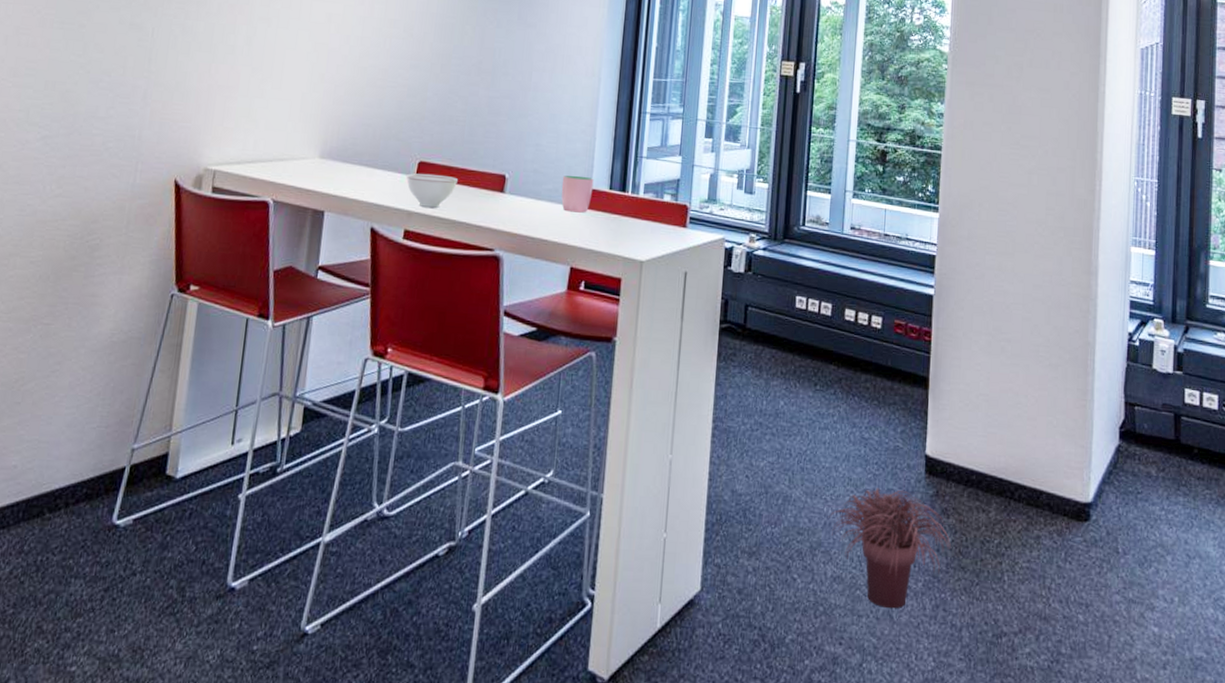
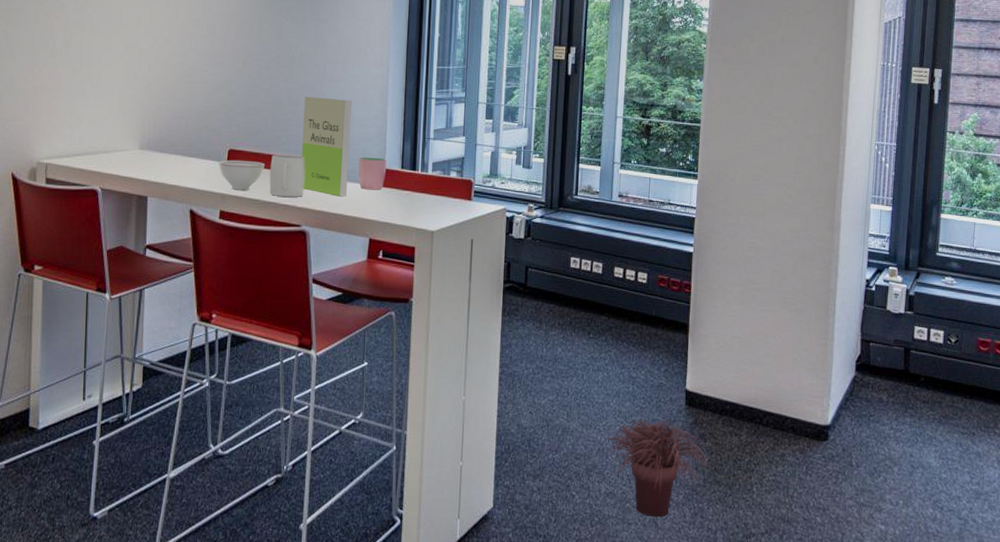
mug: none [461,169,504,218] -> present [269,154,306,197]
book: none [499,106,558,219] -> present [302,96,352,197]

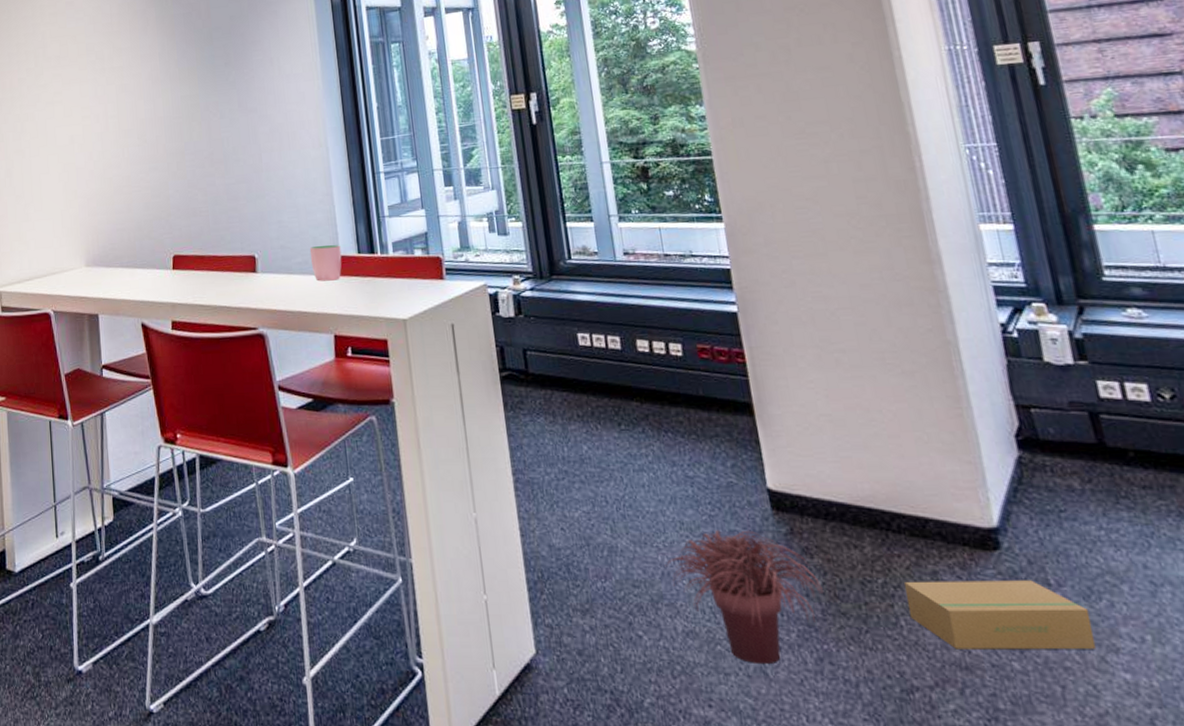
bowl: present [218,160,266,190] -> none [163,265,212,297]
mug: present [269,154,306,197] -> none [217,253,256,299]
book: present [302,96,352,197] -> none [243,187,302,292]
box: none [760,460,871,509] -> present [903,580,1097,650]

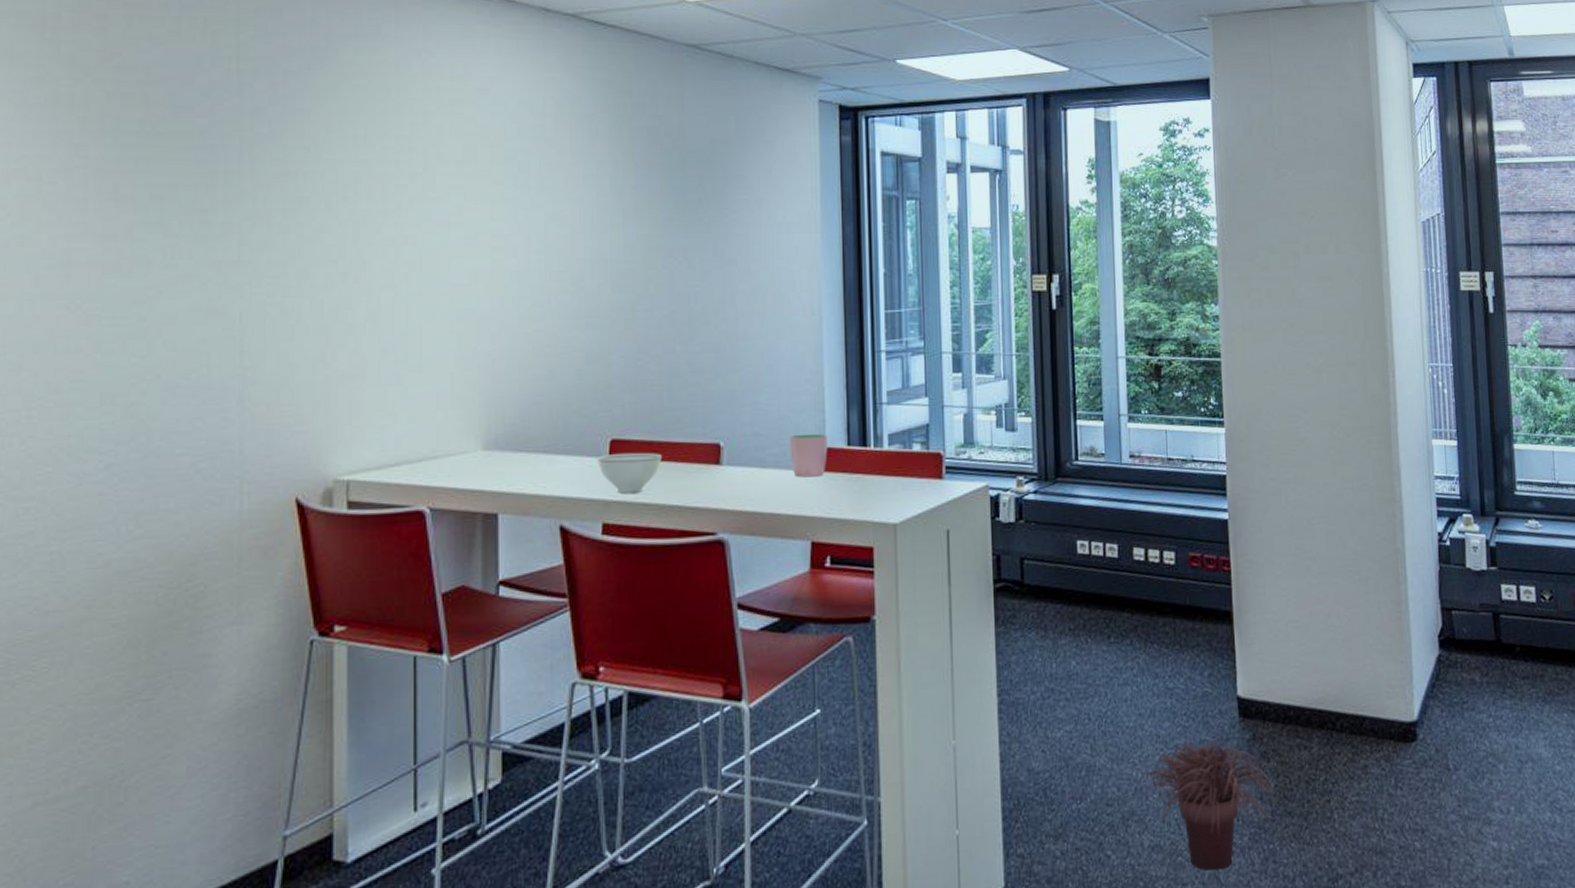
bowl: none [163,265,212,297] -> present [596,452,663,493]
box: present [903,580,1097,650] -> none [1340,767,1476,836]

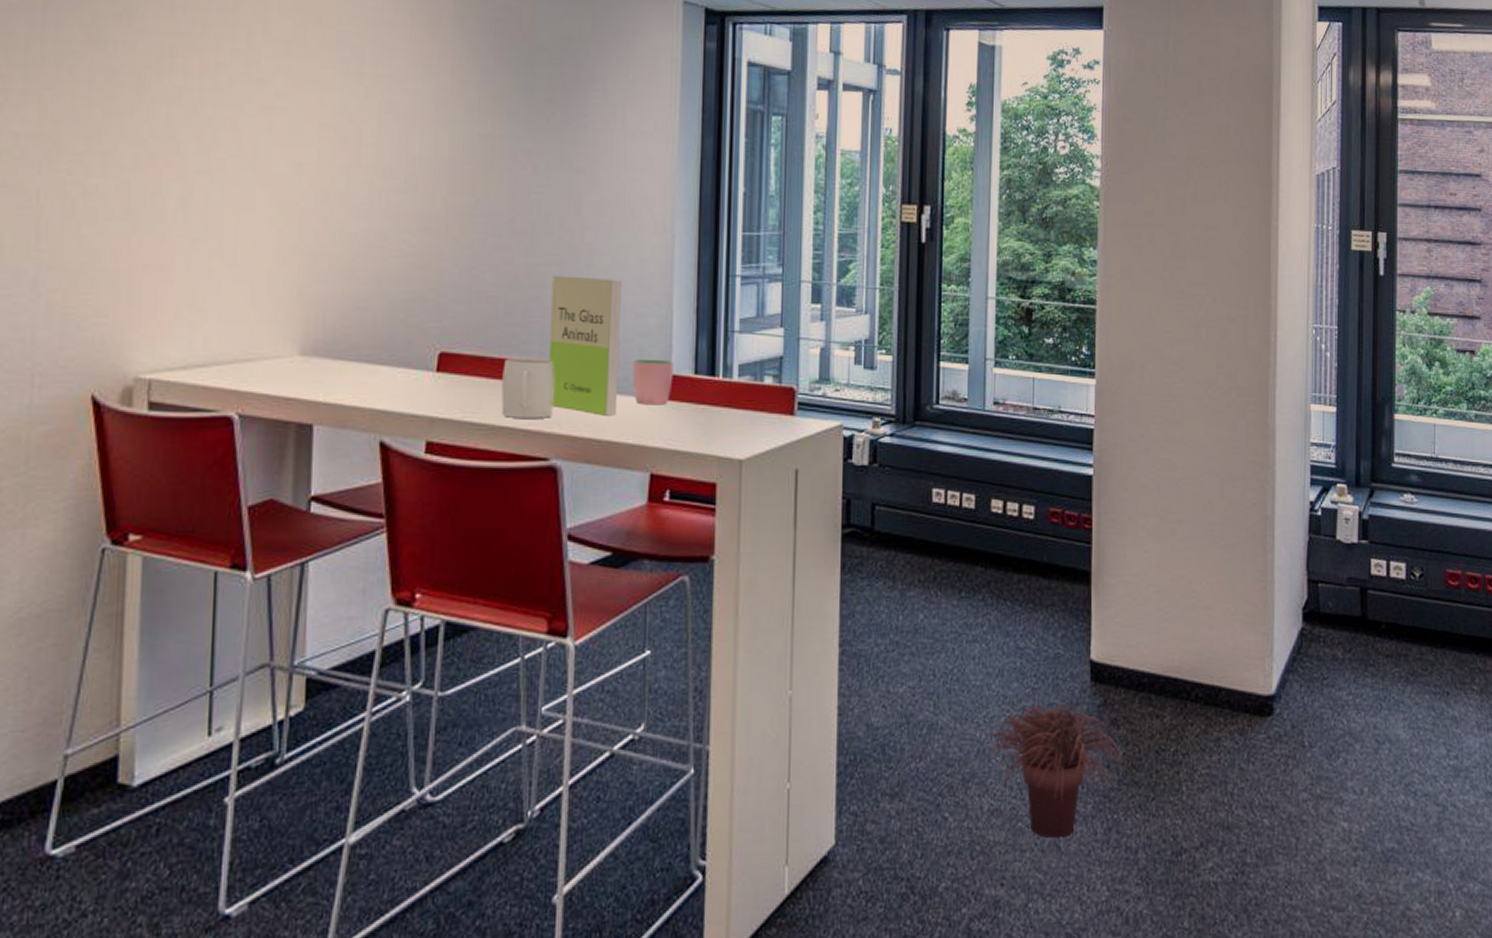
bowl: present [596,452,663,493] -> none [422,367,495,411]
mug: none [669,440,719,497] -> present [501,358,556,418]
book: none [711,361,777,490] -> present [549,275,621,416]

